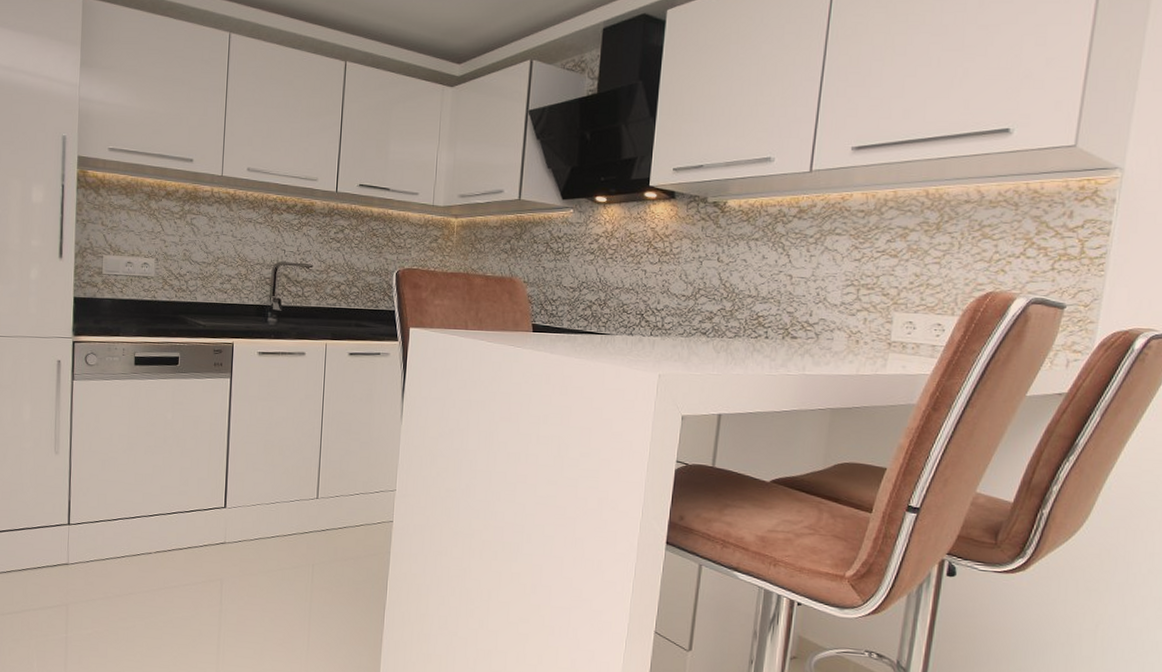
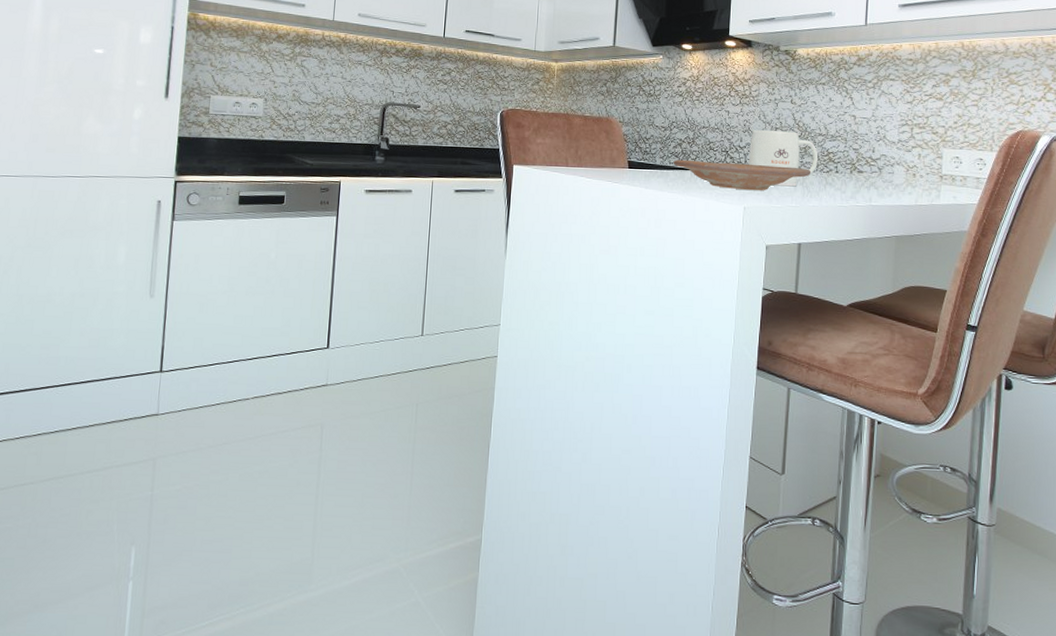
plate: none [581,322,737,358] -> present [673,159,811,191]
mug: none [667,291,746,353] -> present [749,130,819,187]

